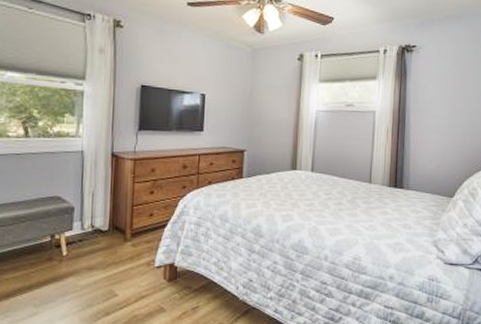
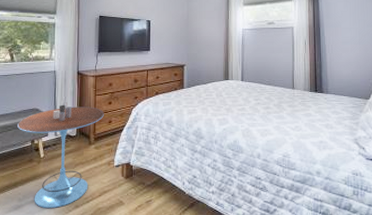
side table: none [33,190,144,316] -> present [17,102,104,209]

